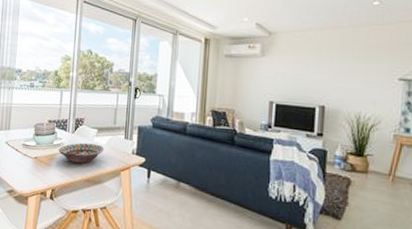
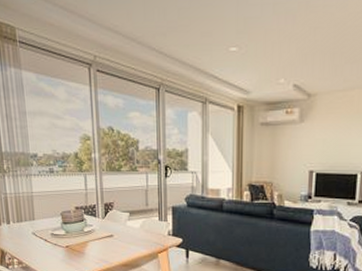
decorative bowl: present [59,143,105,164] -> none [90,227,139,249]

